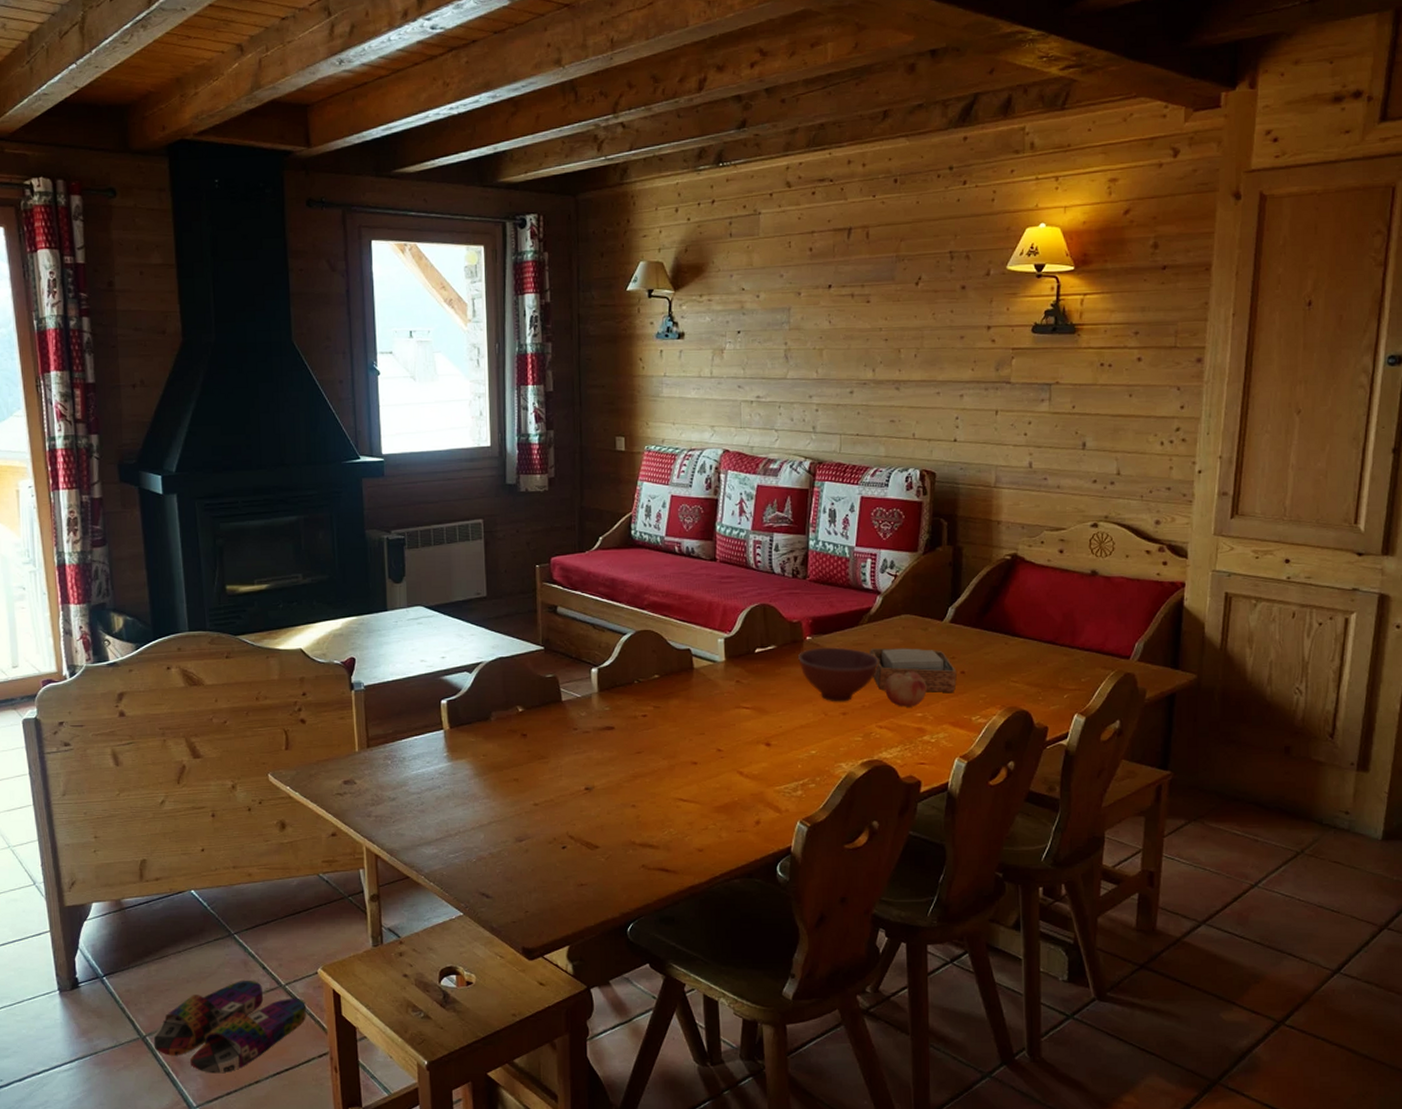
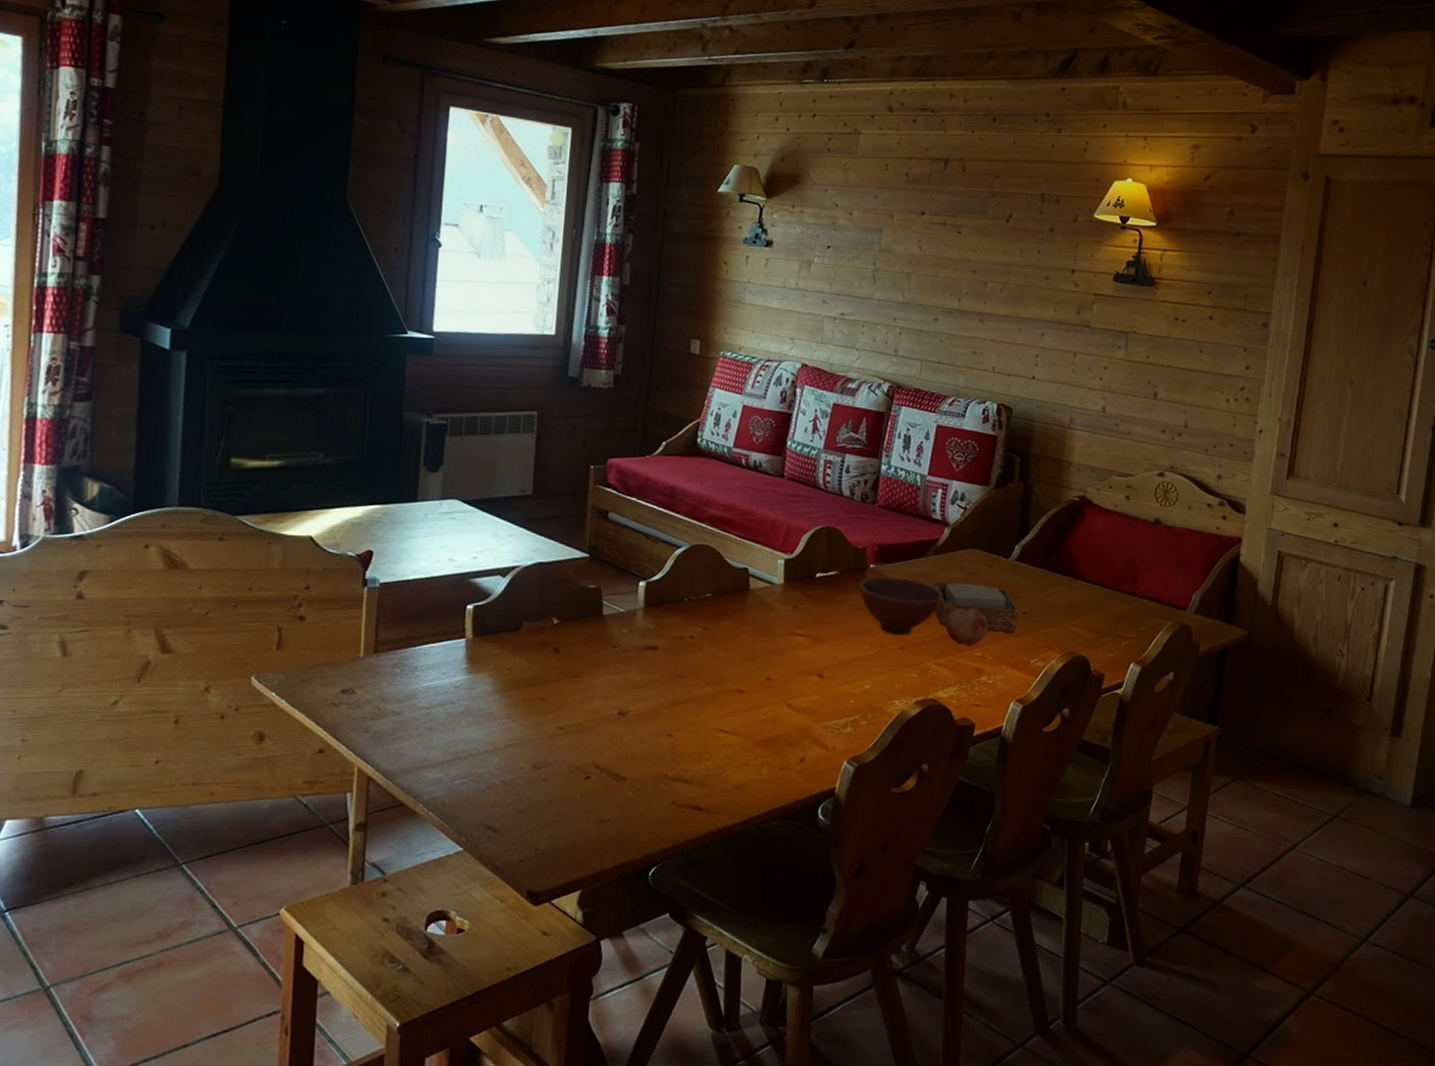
slippers: present [153,980,306,1074] -> none [59,920,260,1035]

